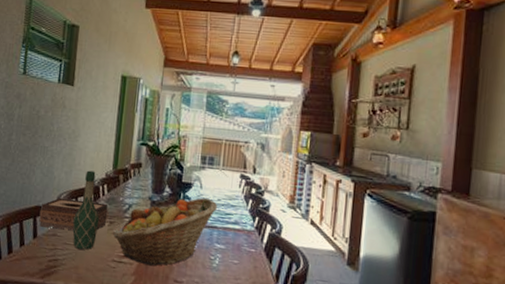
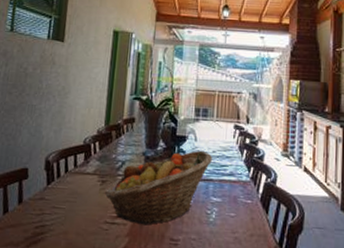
tissue box: present [39,197,108,231] -> none [25,158,100,193]
wine bottle: present [72,170,100,250] -> none [62,128,91,213]

